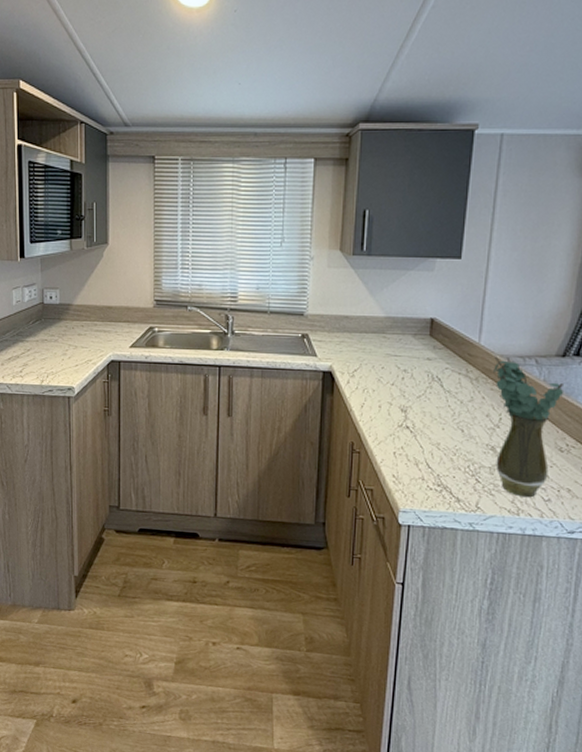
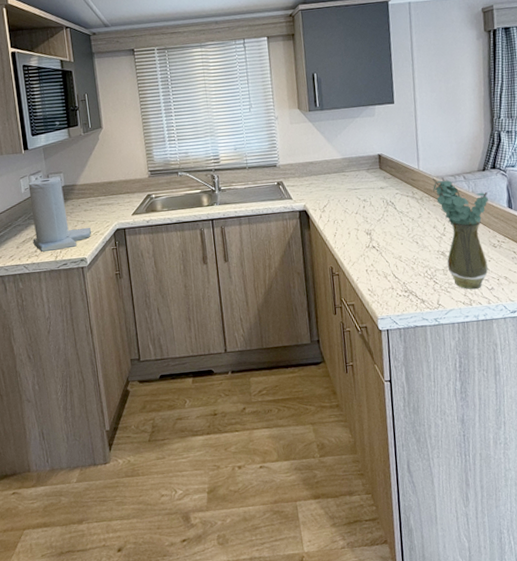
paper towel: none [19,292,84,374] -> present [28,177,92,253]

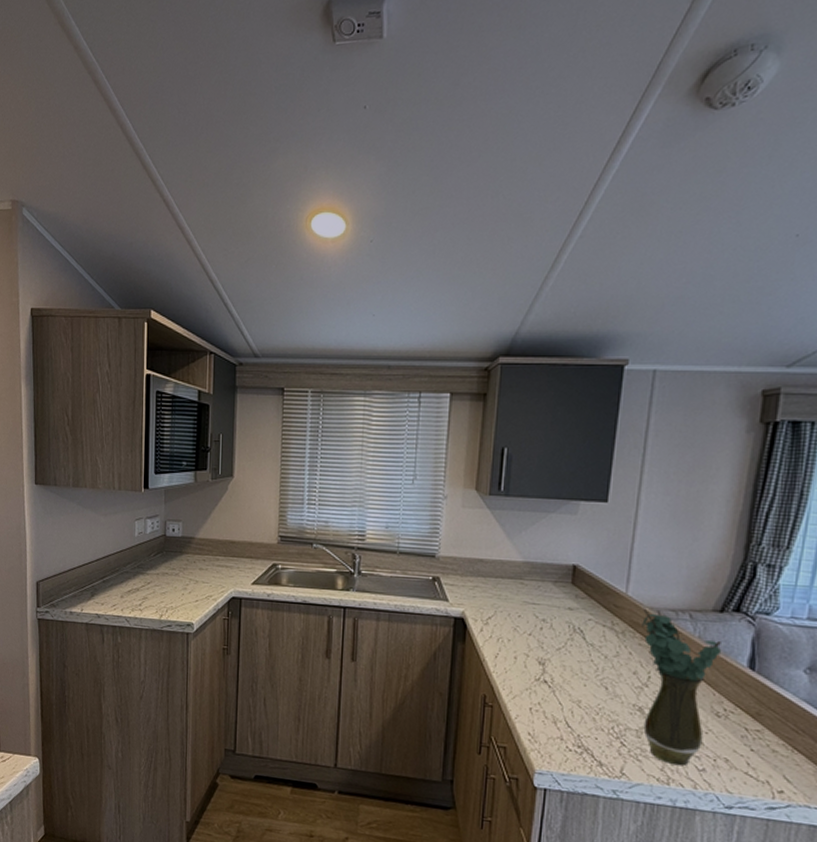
paper towel: present [28,177,92,253] -> none [139,524,204,609]

